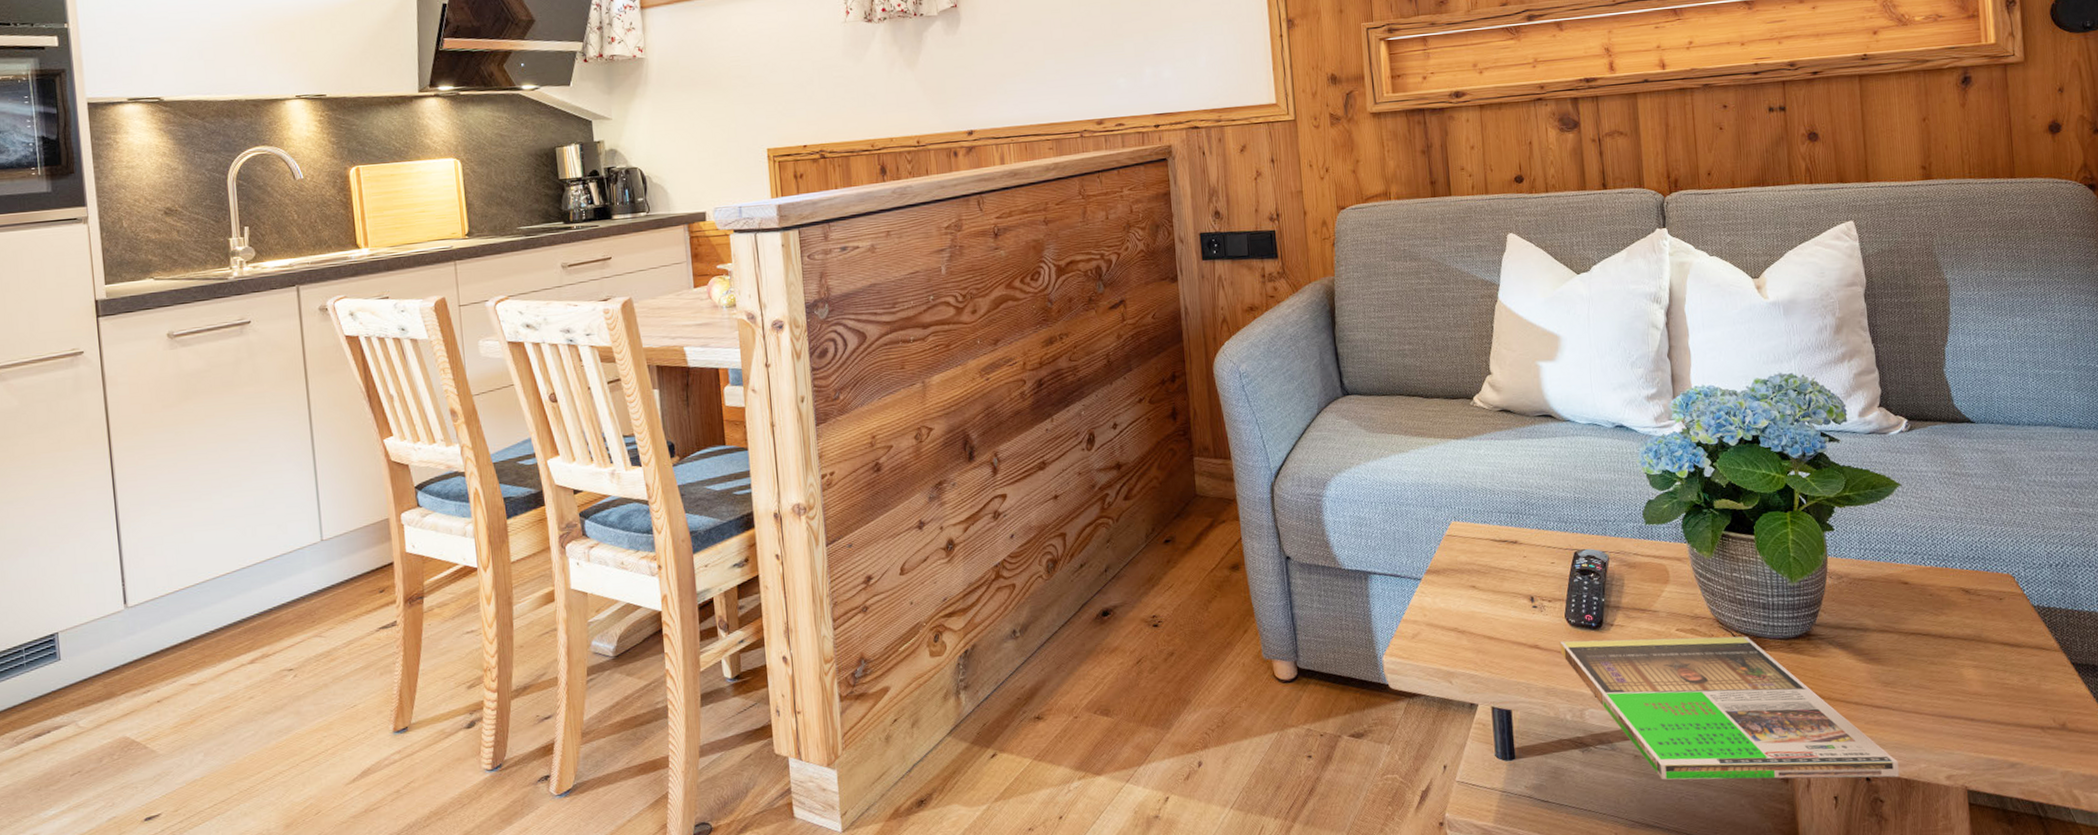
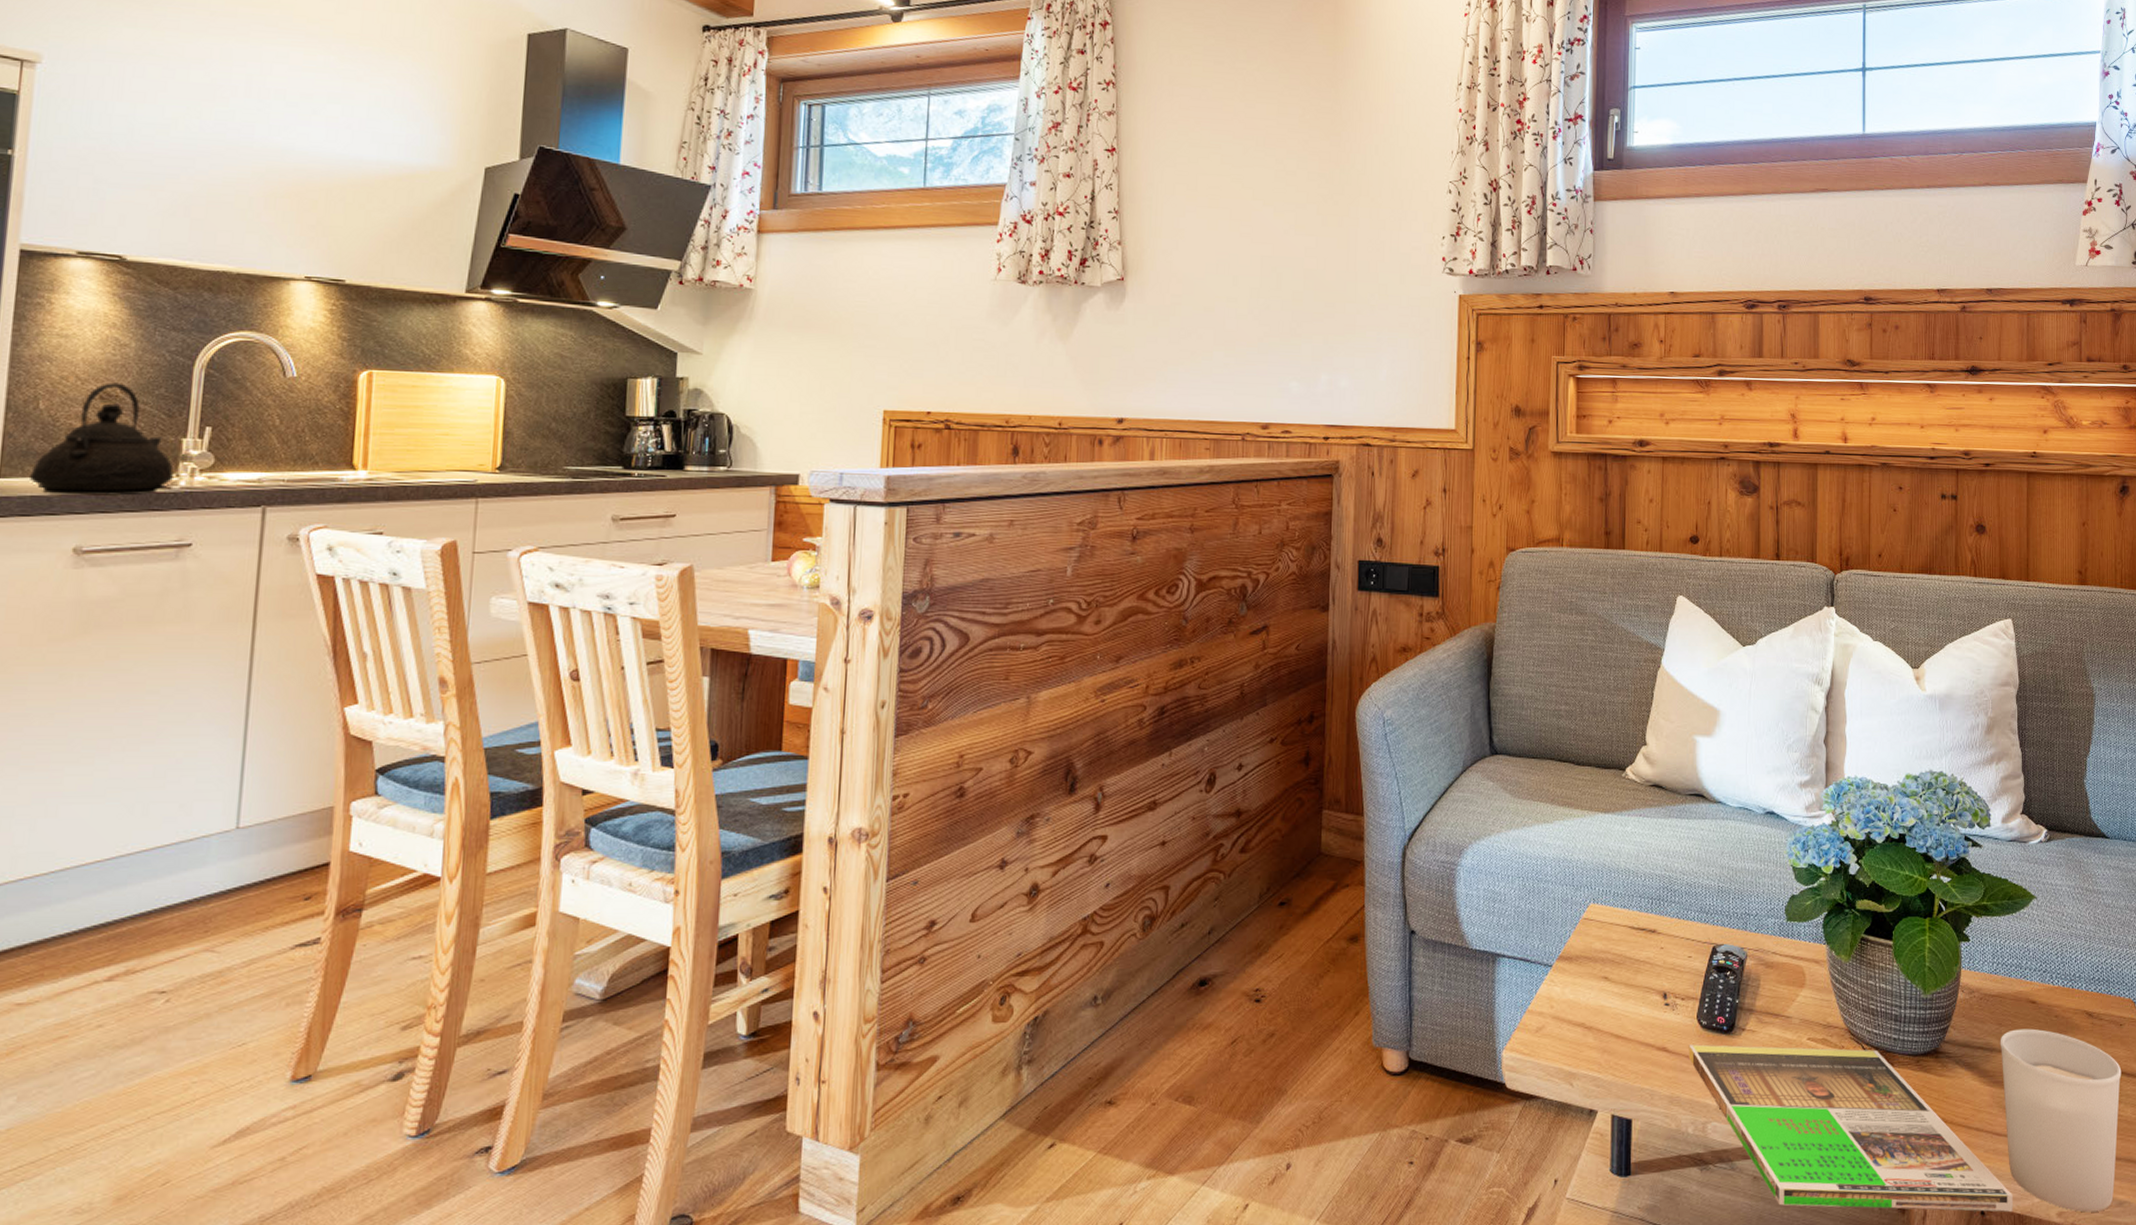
teakettle: none [126,199,229,294] -> present [28,382,175,496]
candle holder: none [1873,608,2005,775] -> present [2000,1028,2122,1213]

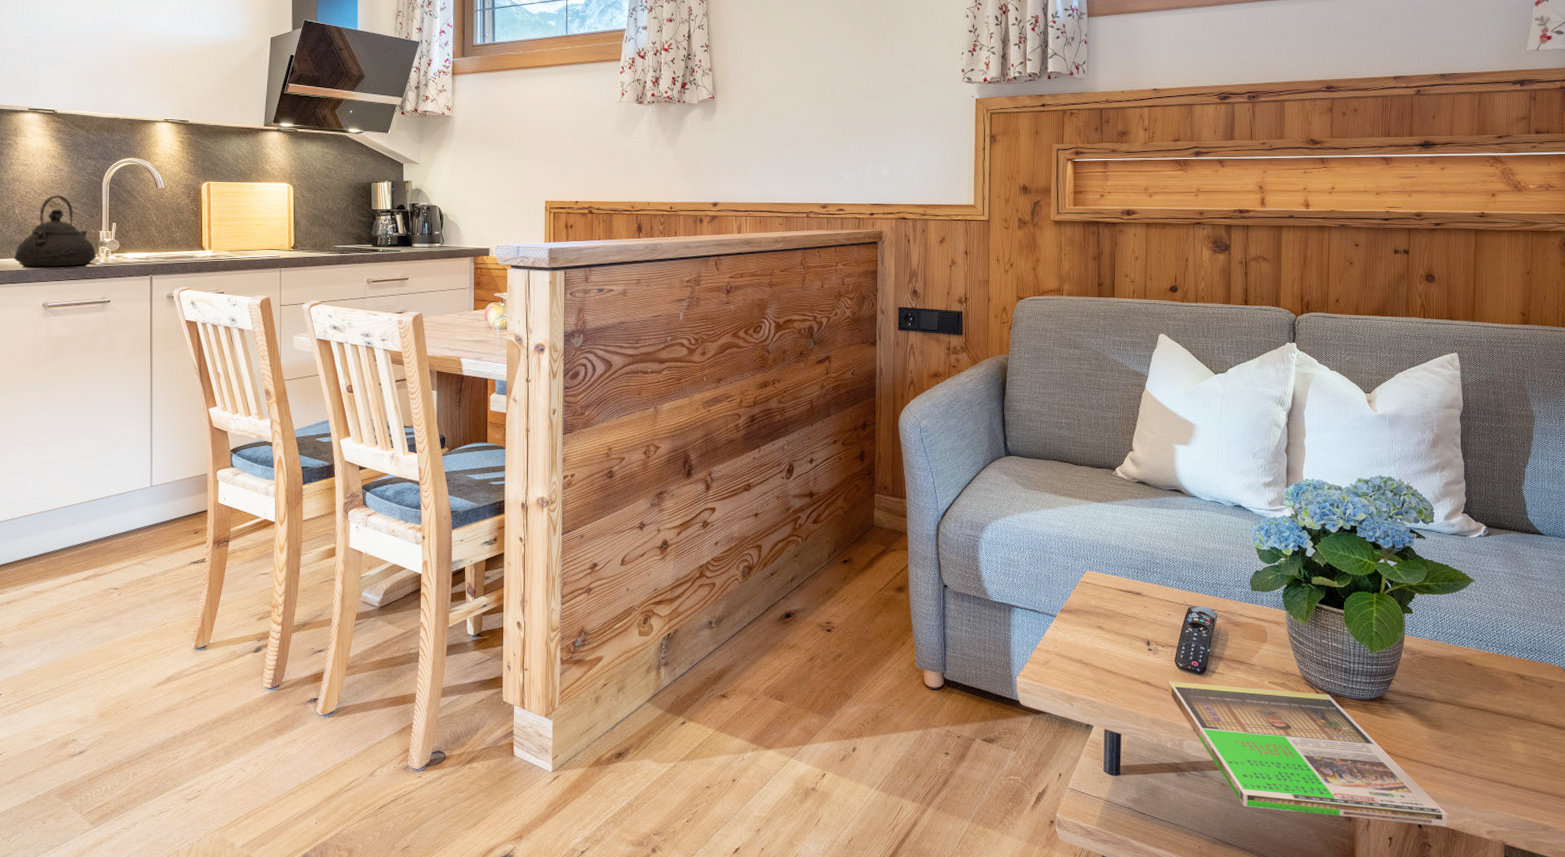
candle holder: present [2000,1028,2122,1213] -> none [1438,685,1550,833]

